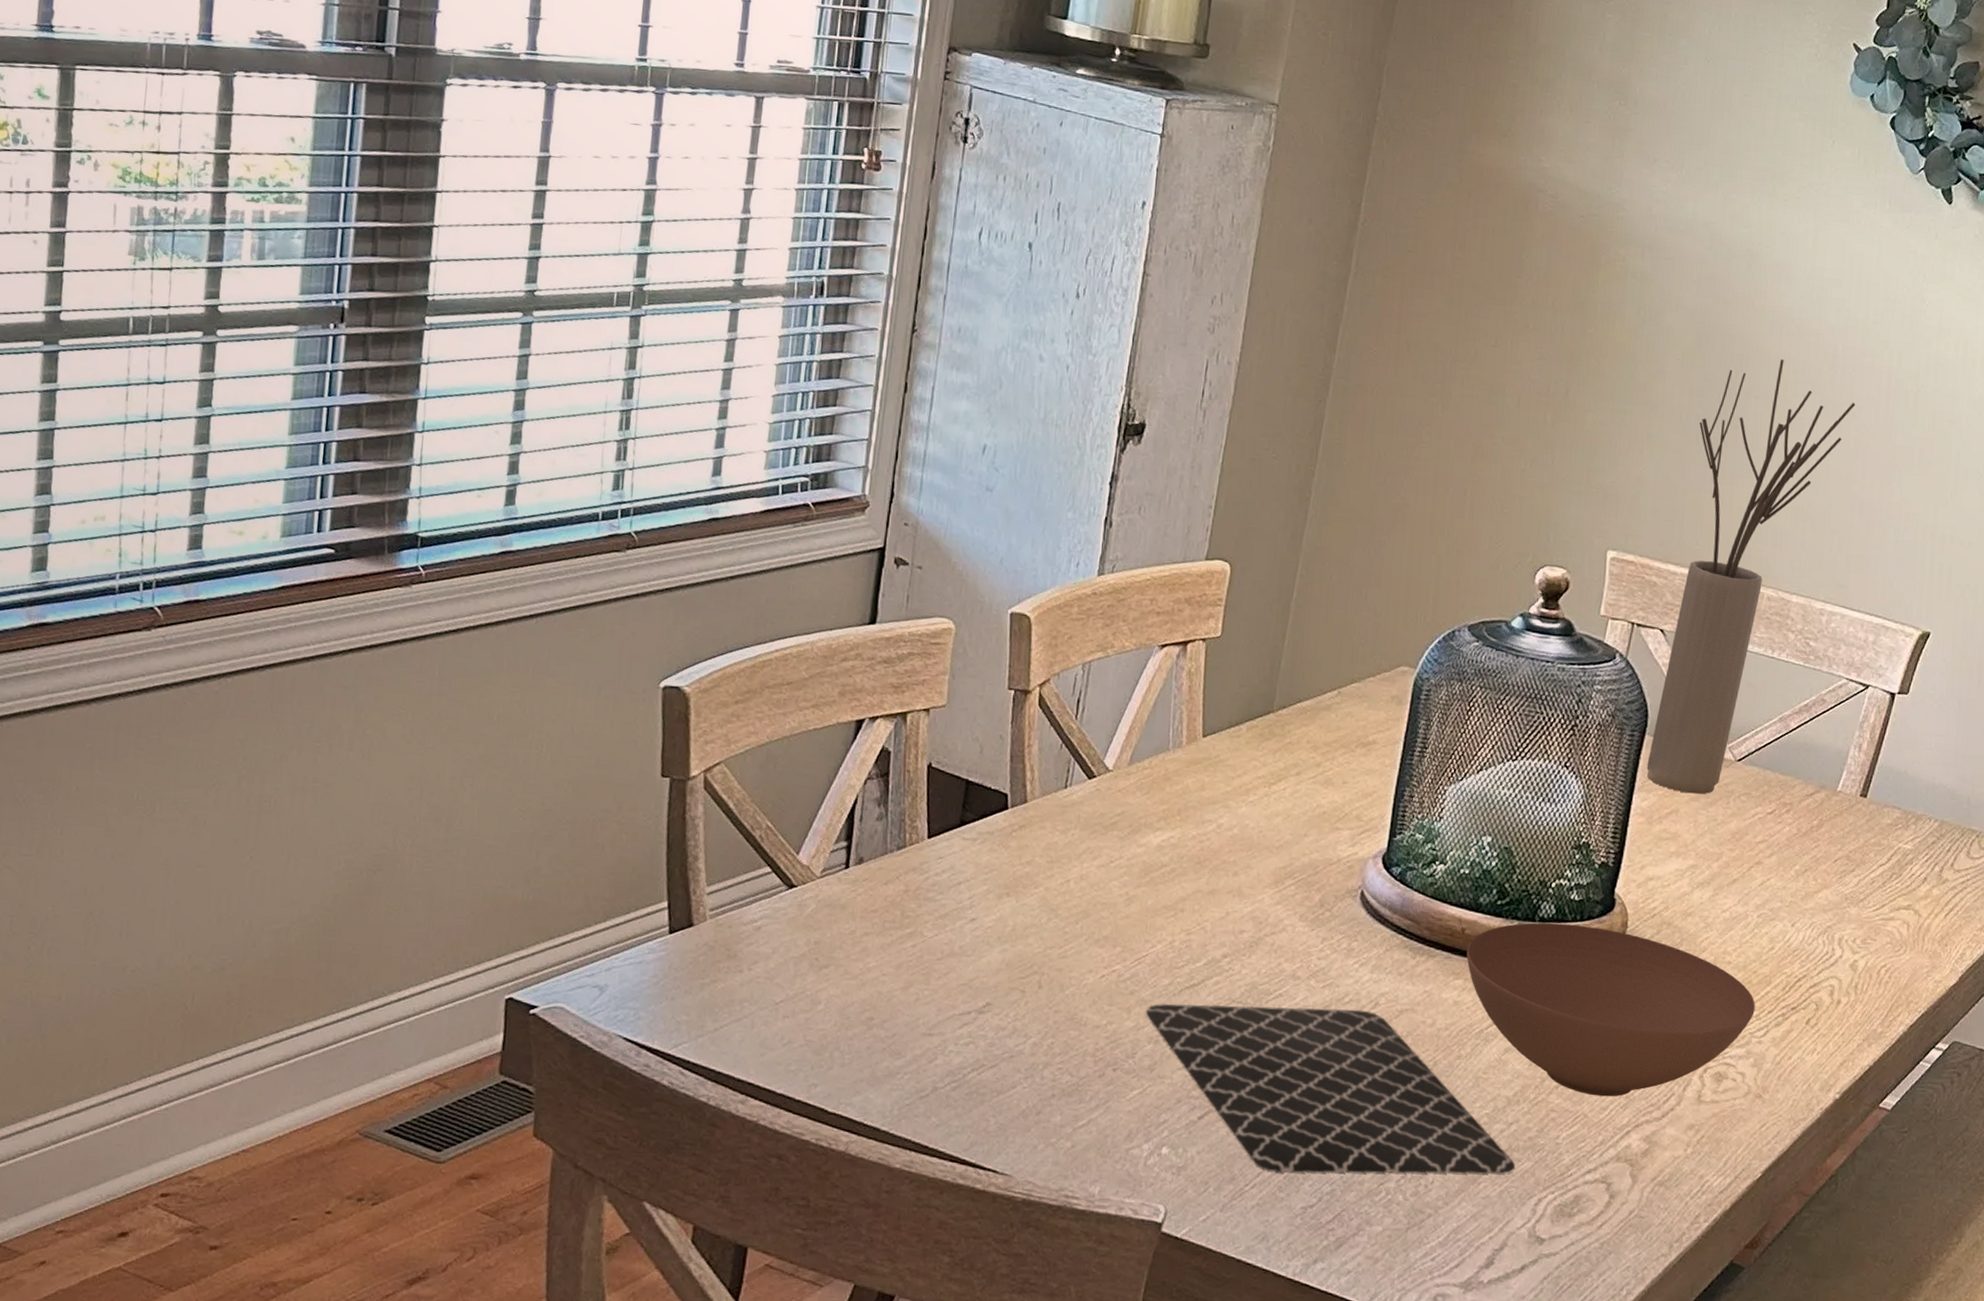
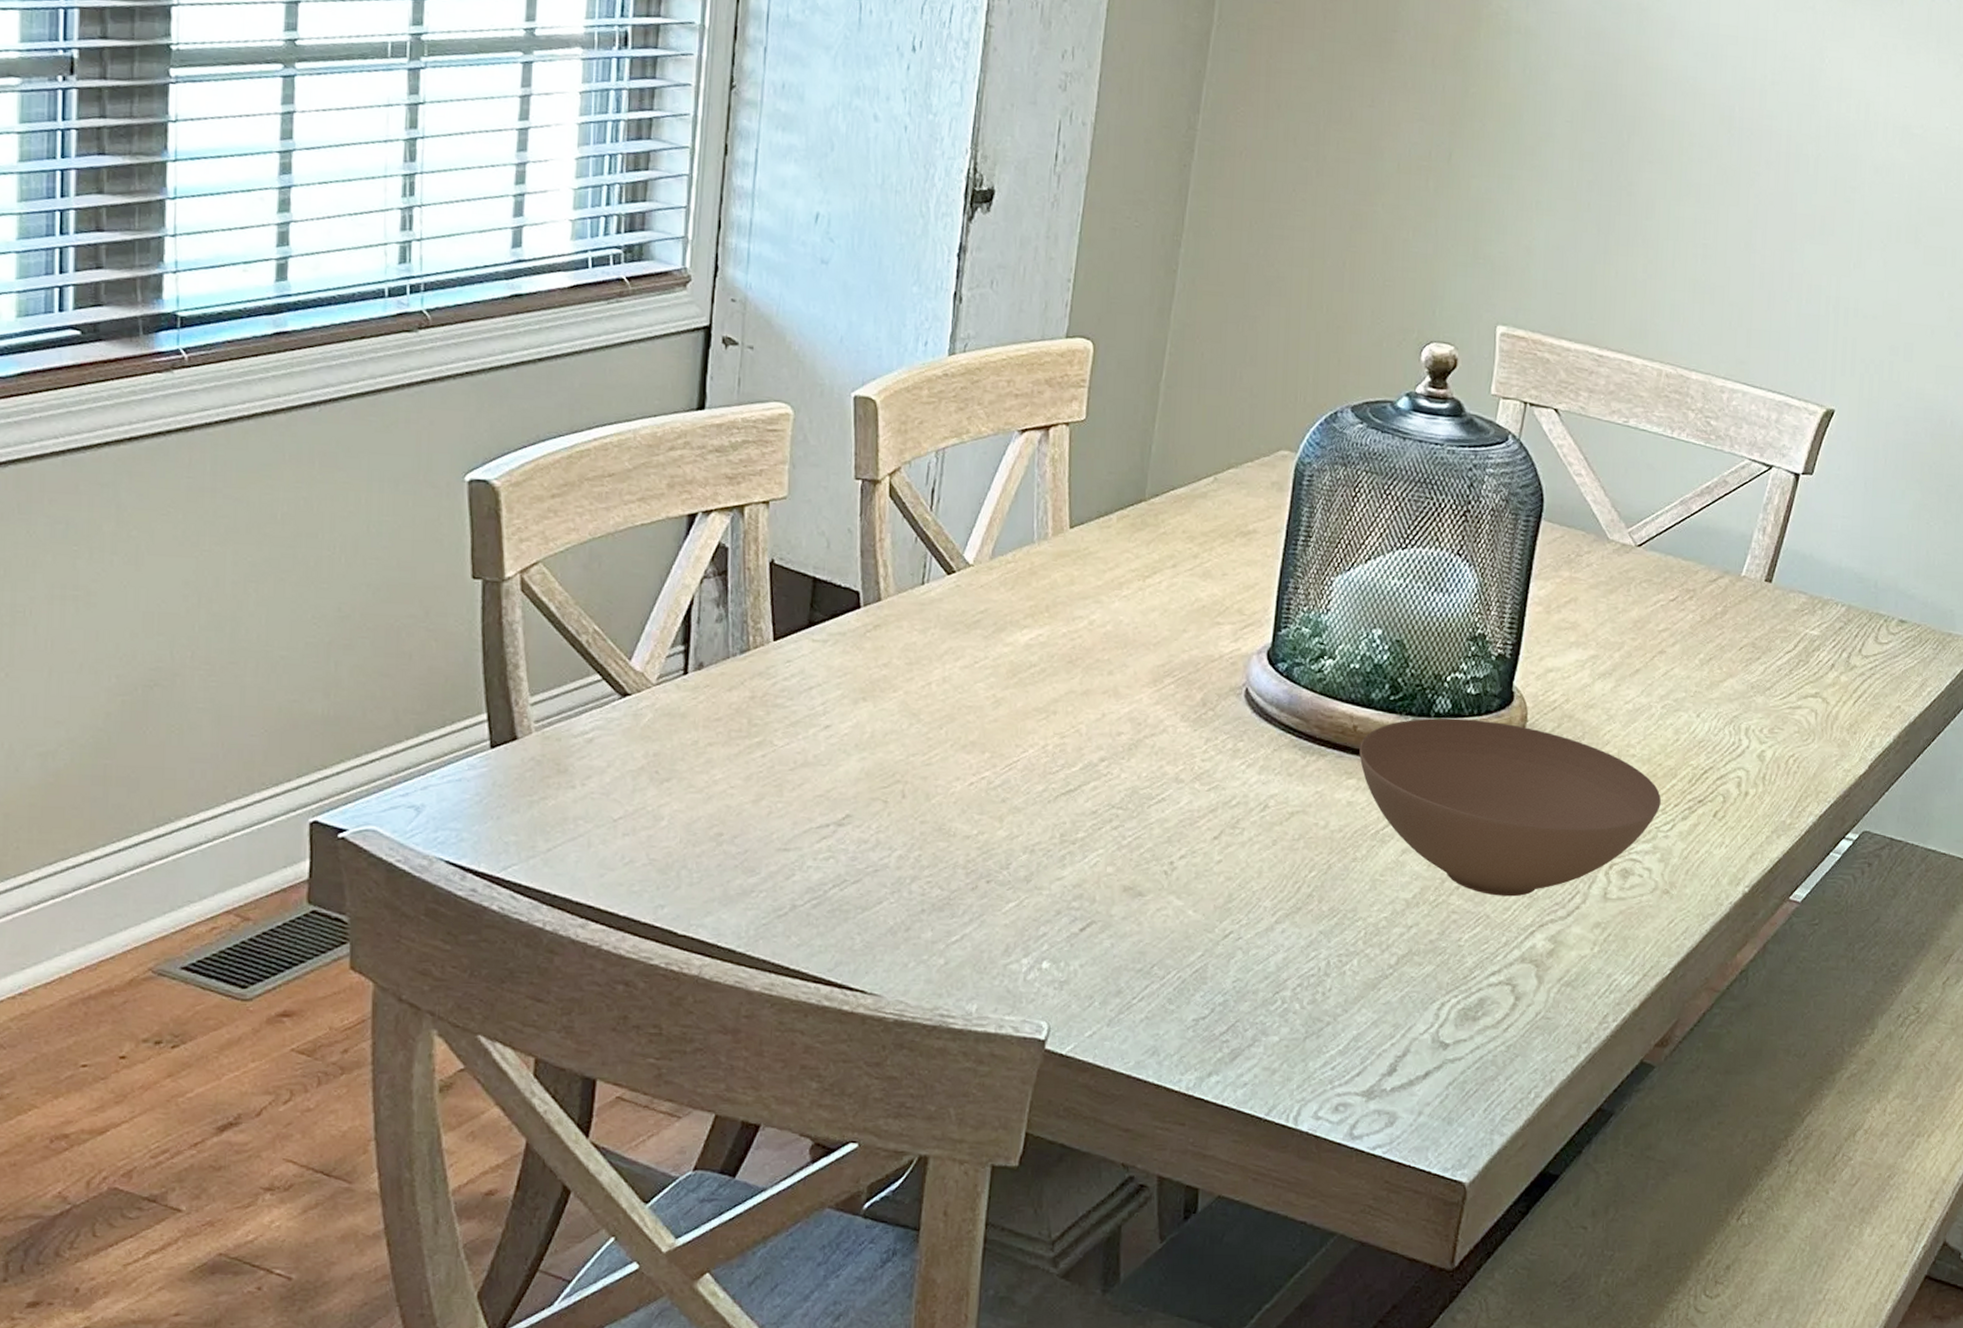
placemat: present [1145,1003,1516,1174] -> none [1019,810,1417,984]
vase: present [1646,359,1856,794] -> none [1543,121,1754,582]

